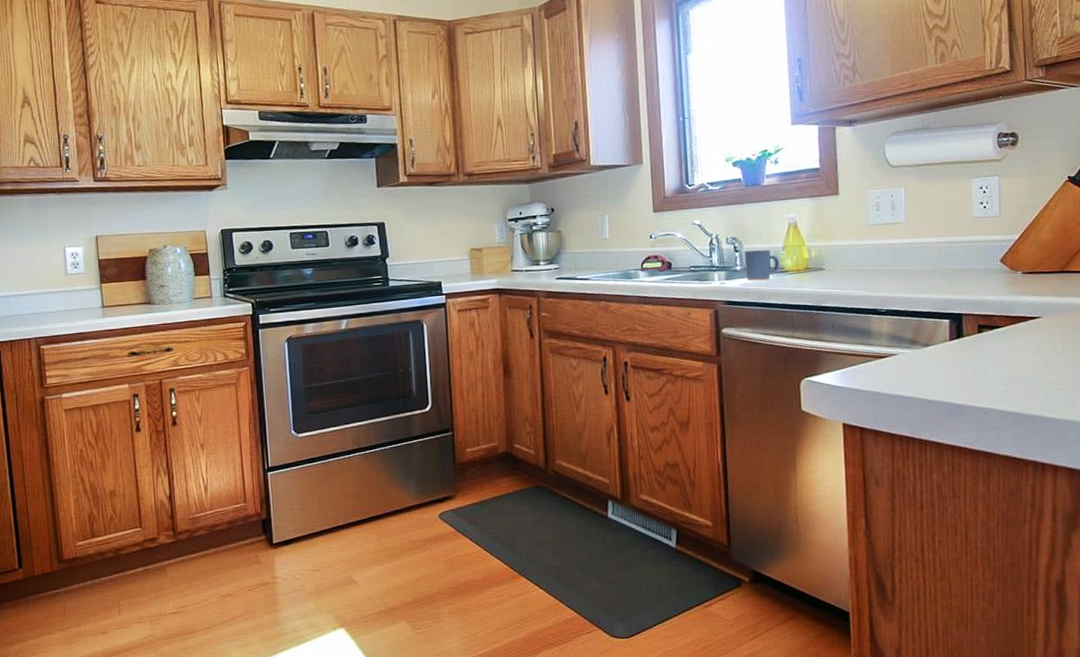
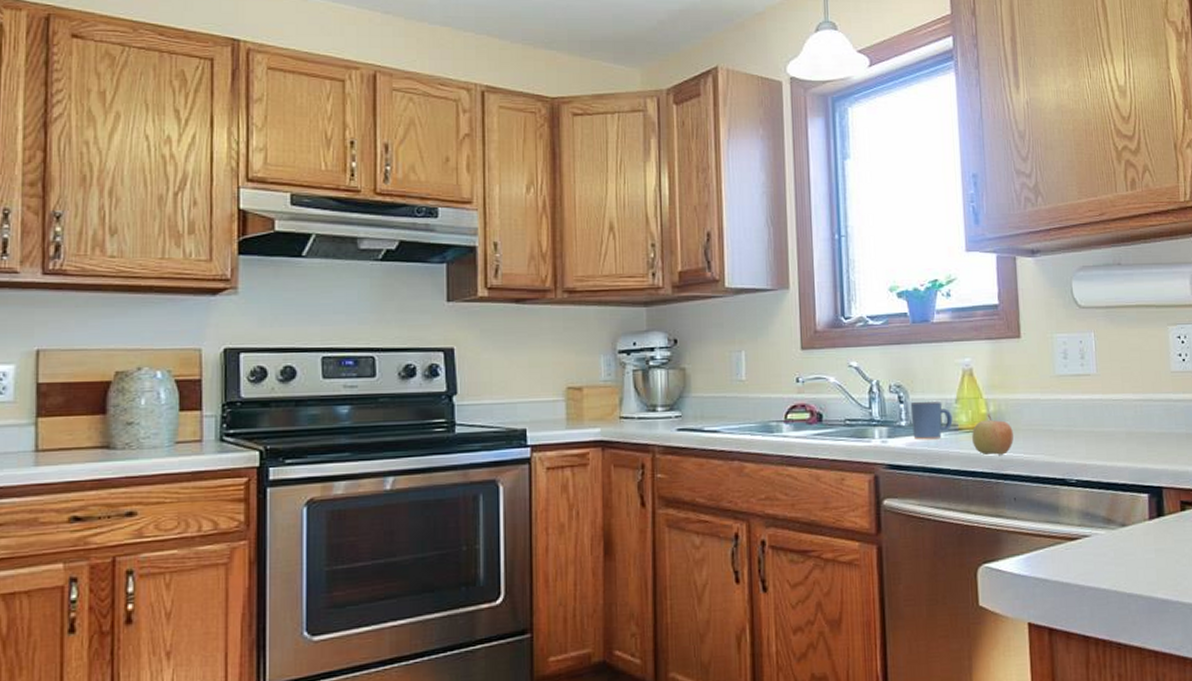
fruit: none [796,258,833,292] -> present [972,414,1014,456]

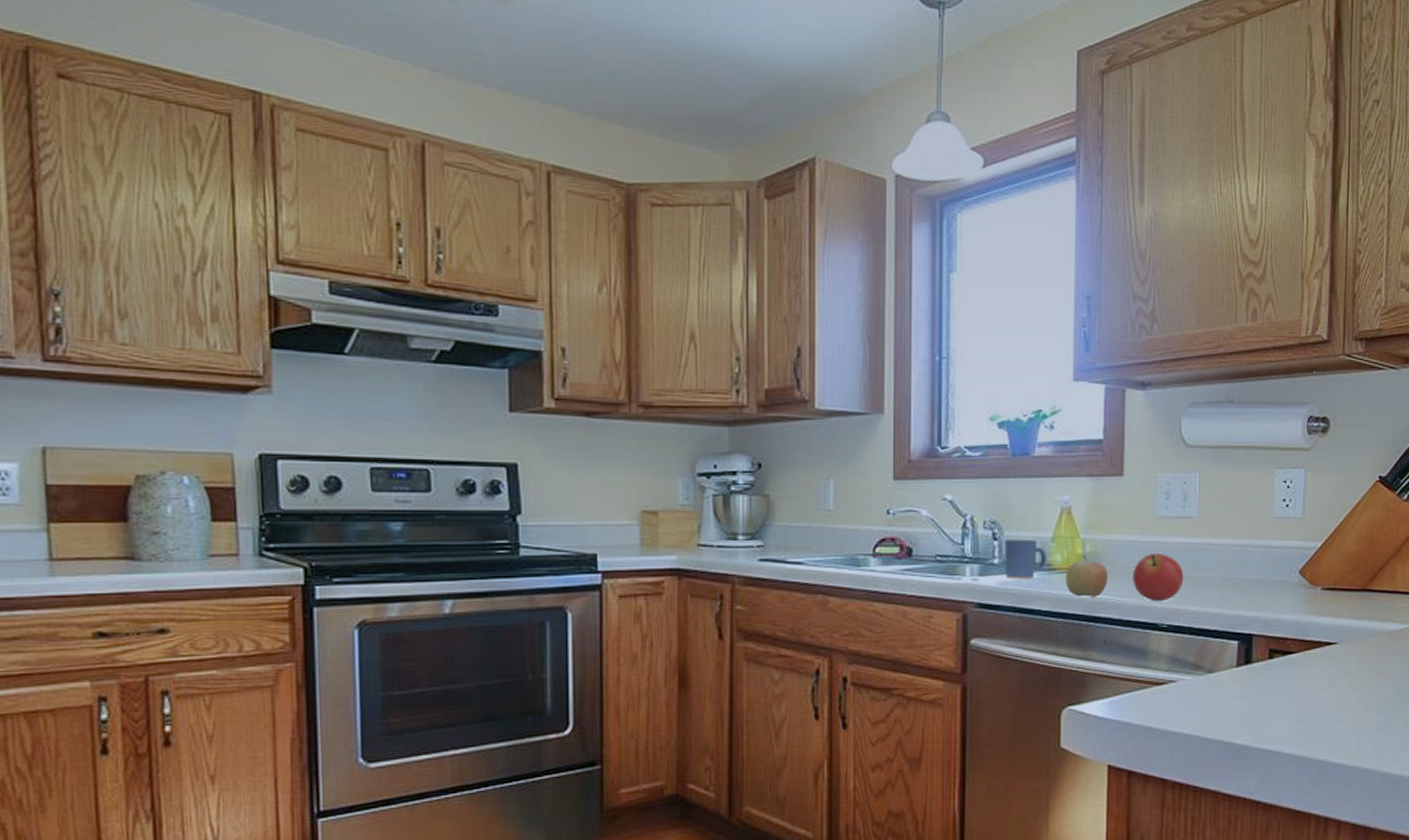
fruit: none [1037,410,1089,458] -> present [1133,552,1184,602]

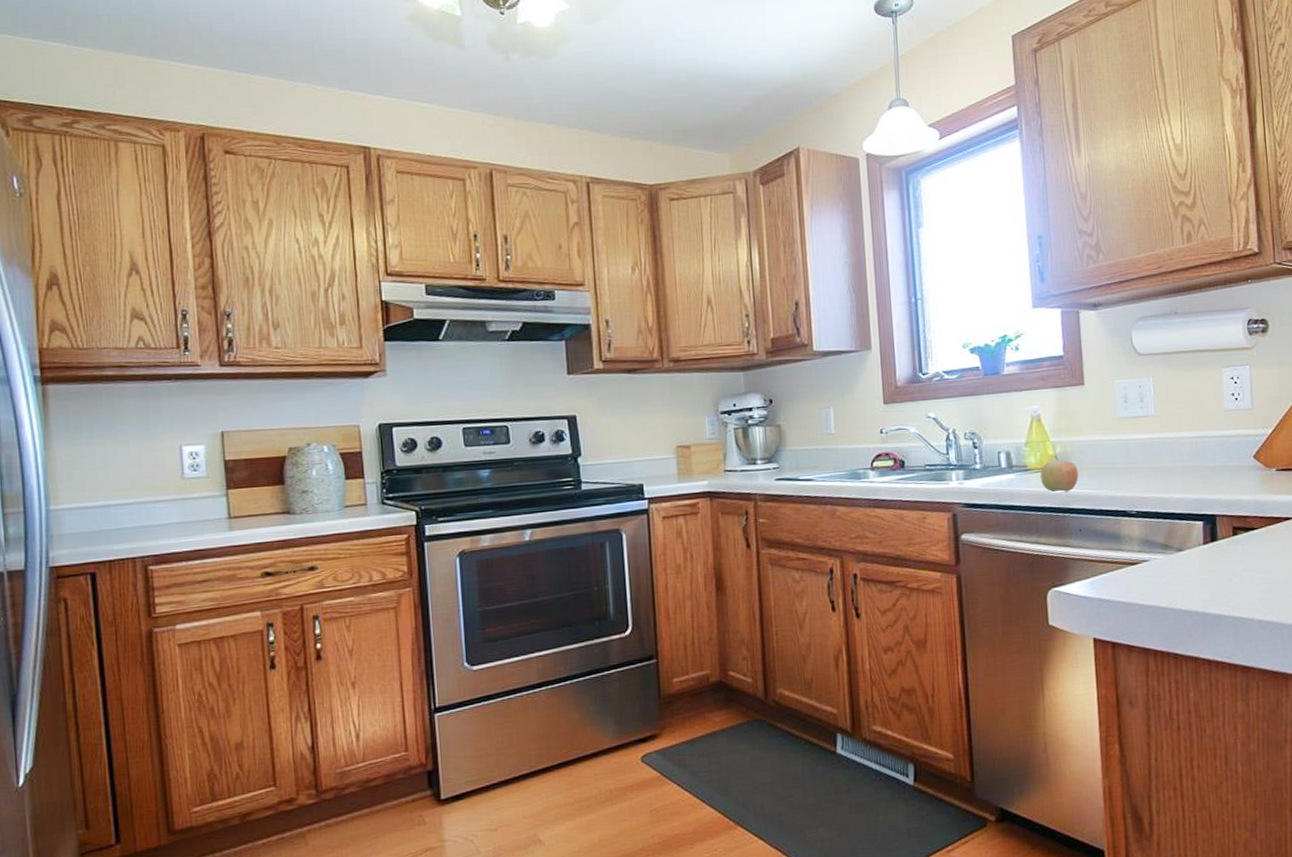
mug: present [1004,540,1047,579] -> none [984,446,1023,481]
fruit: present [1133,552,1184,602] -> none [1100,449,1148,492]

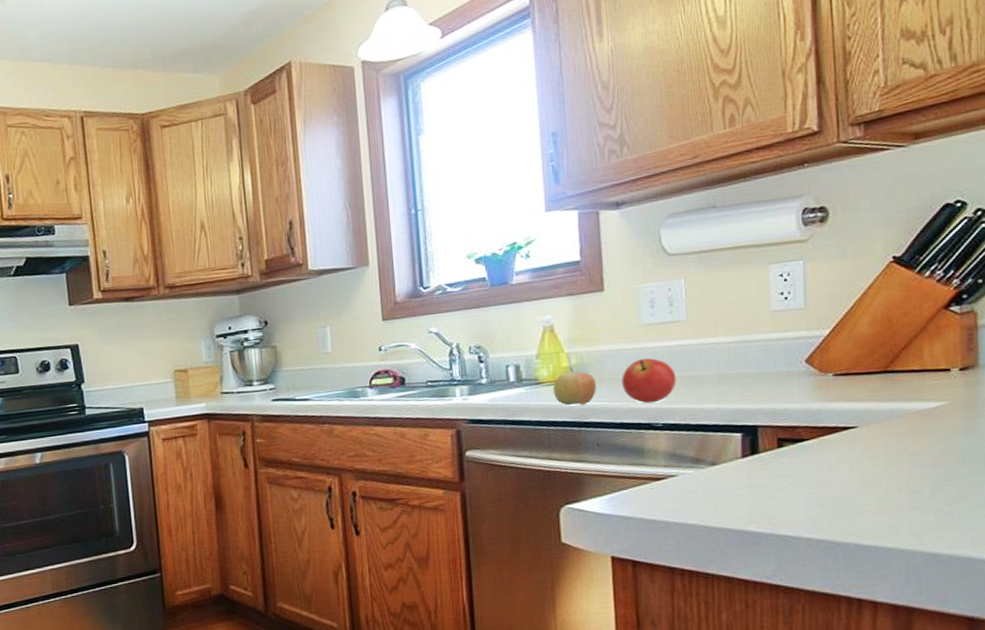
fruit: none [1100,449,1148,492] -> present [622,358,677,404]

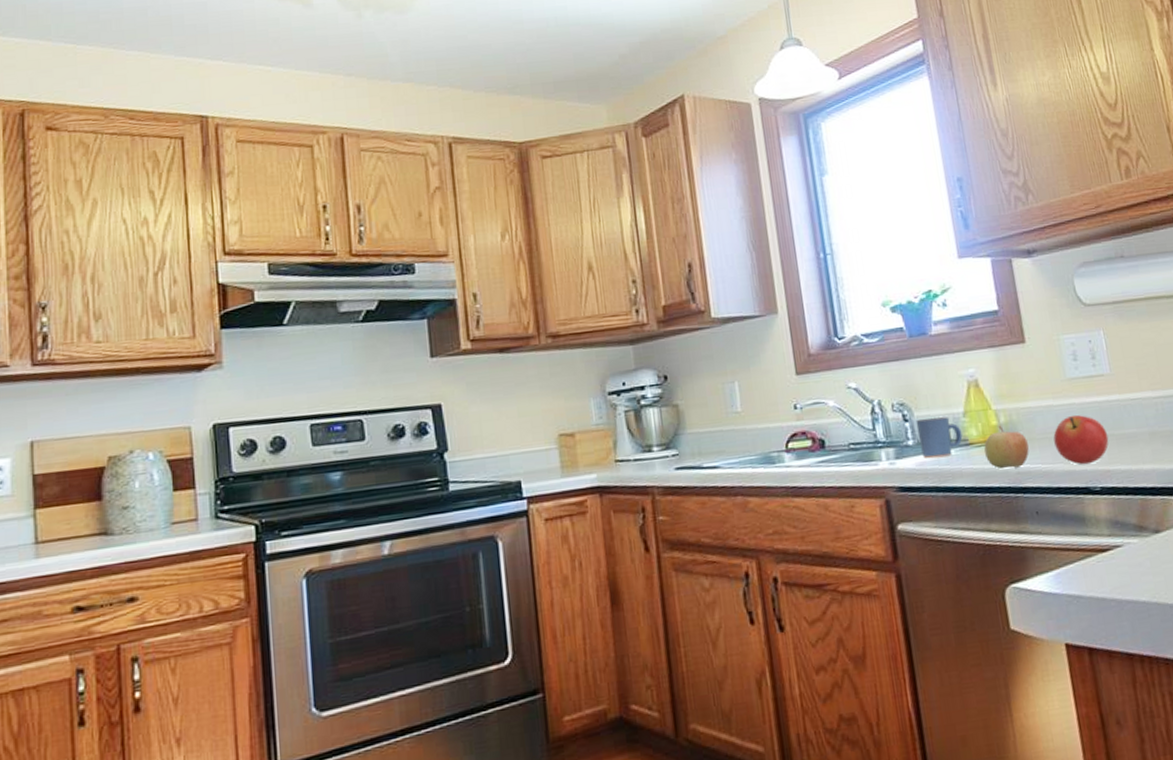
mug: none [490,358,534,396] -> present [915,417,963,459]

